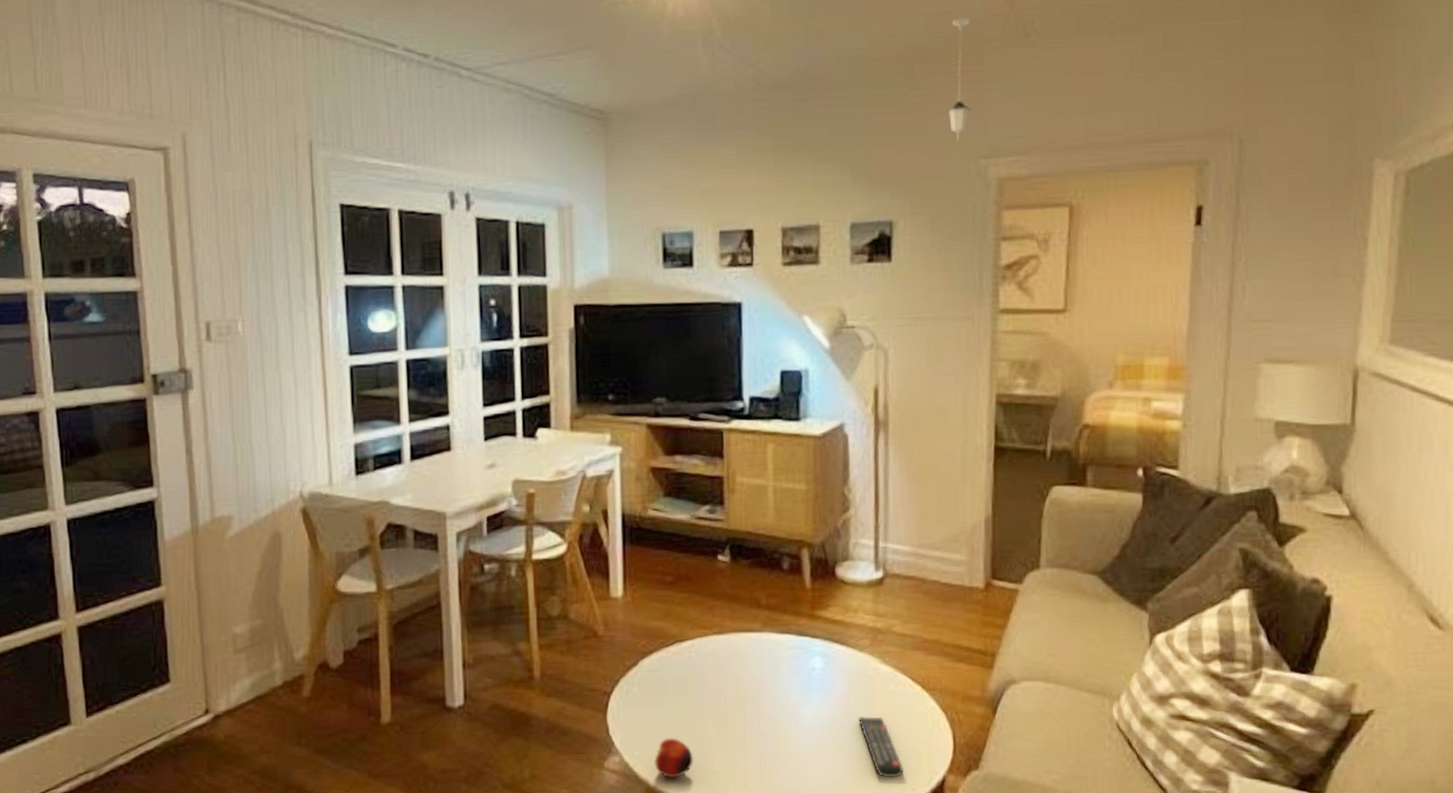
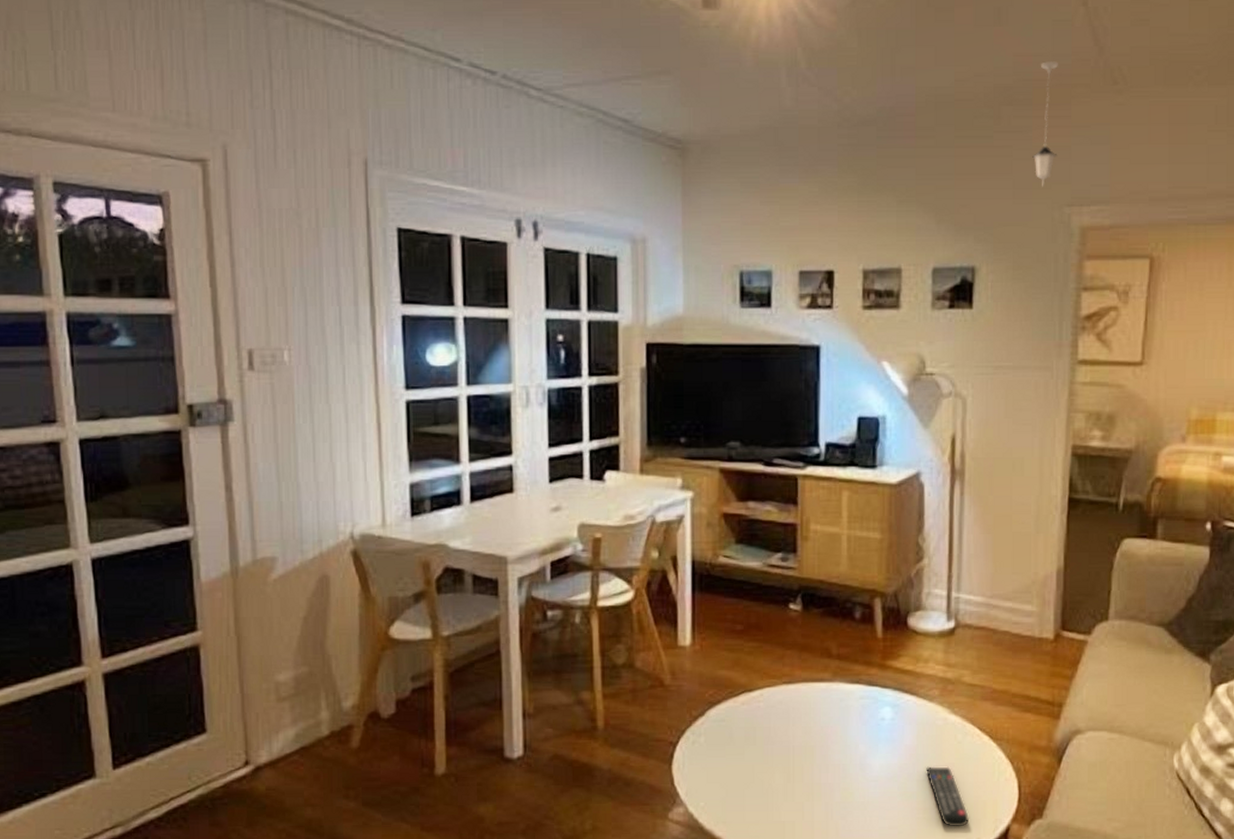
apple: present [655,738,693,778] -> none [720,788,759,828]

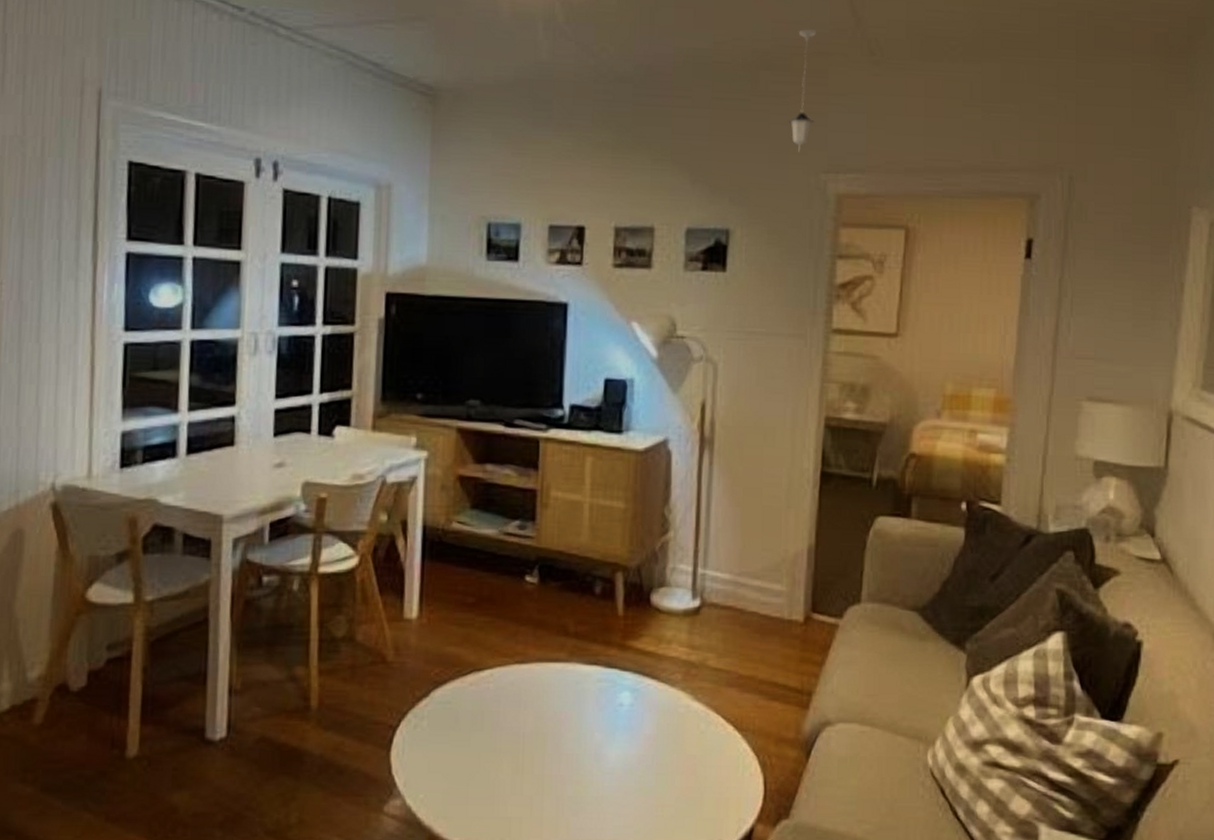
remote control: present [925,766,970,827] -> none [664,758,712,827]

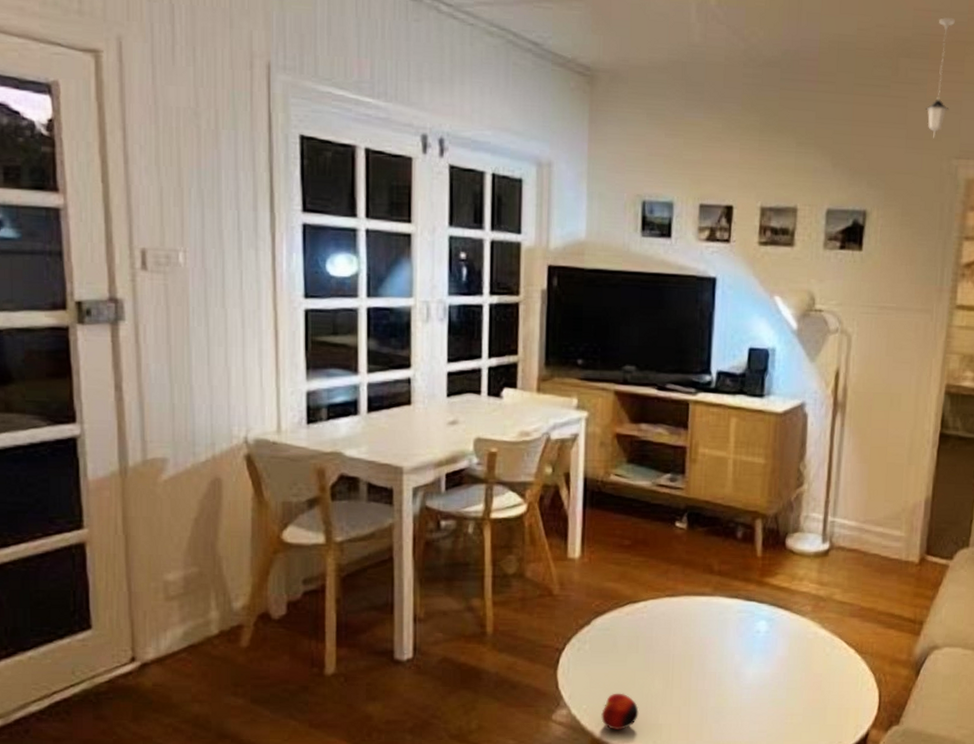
apple: none [440,779,484,824] -> present [601,693,639,730]

